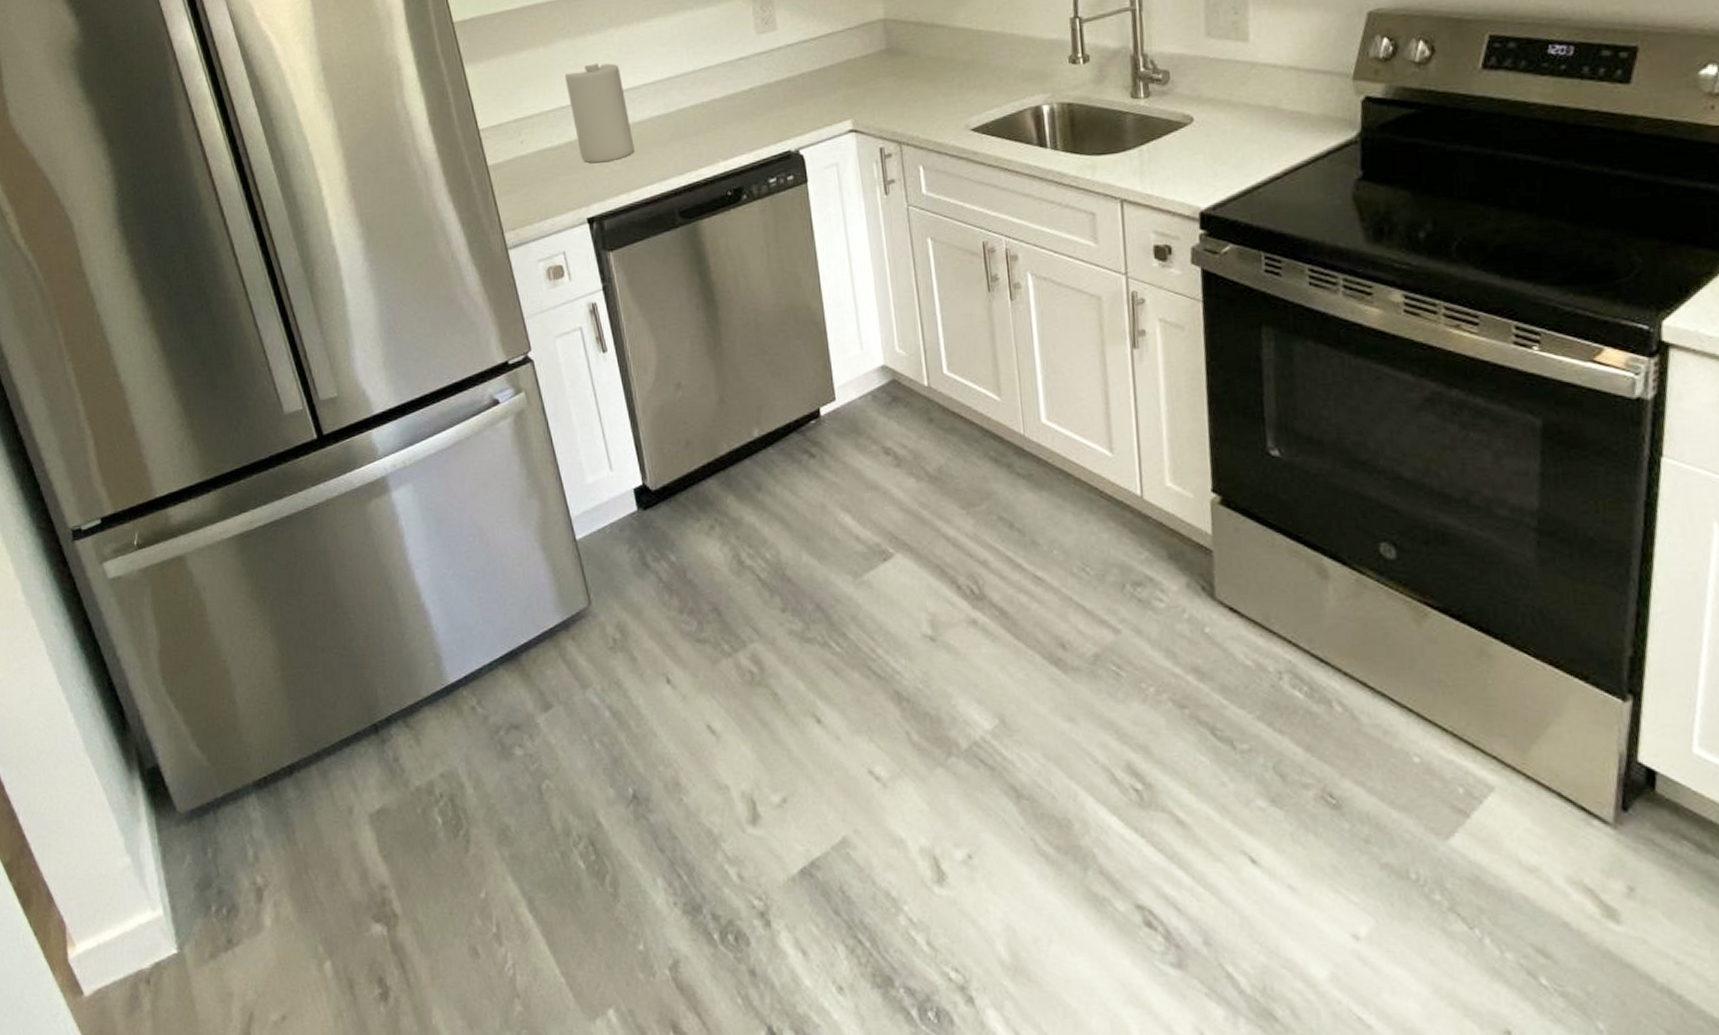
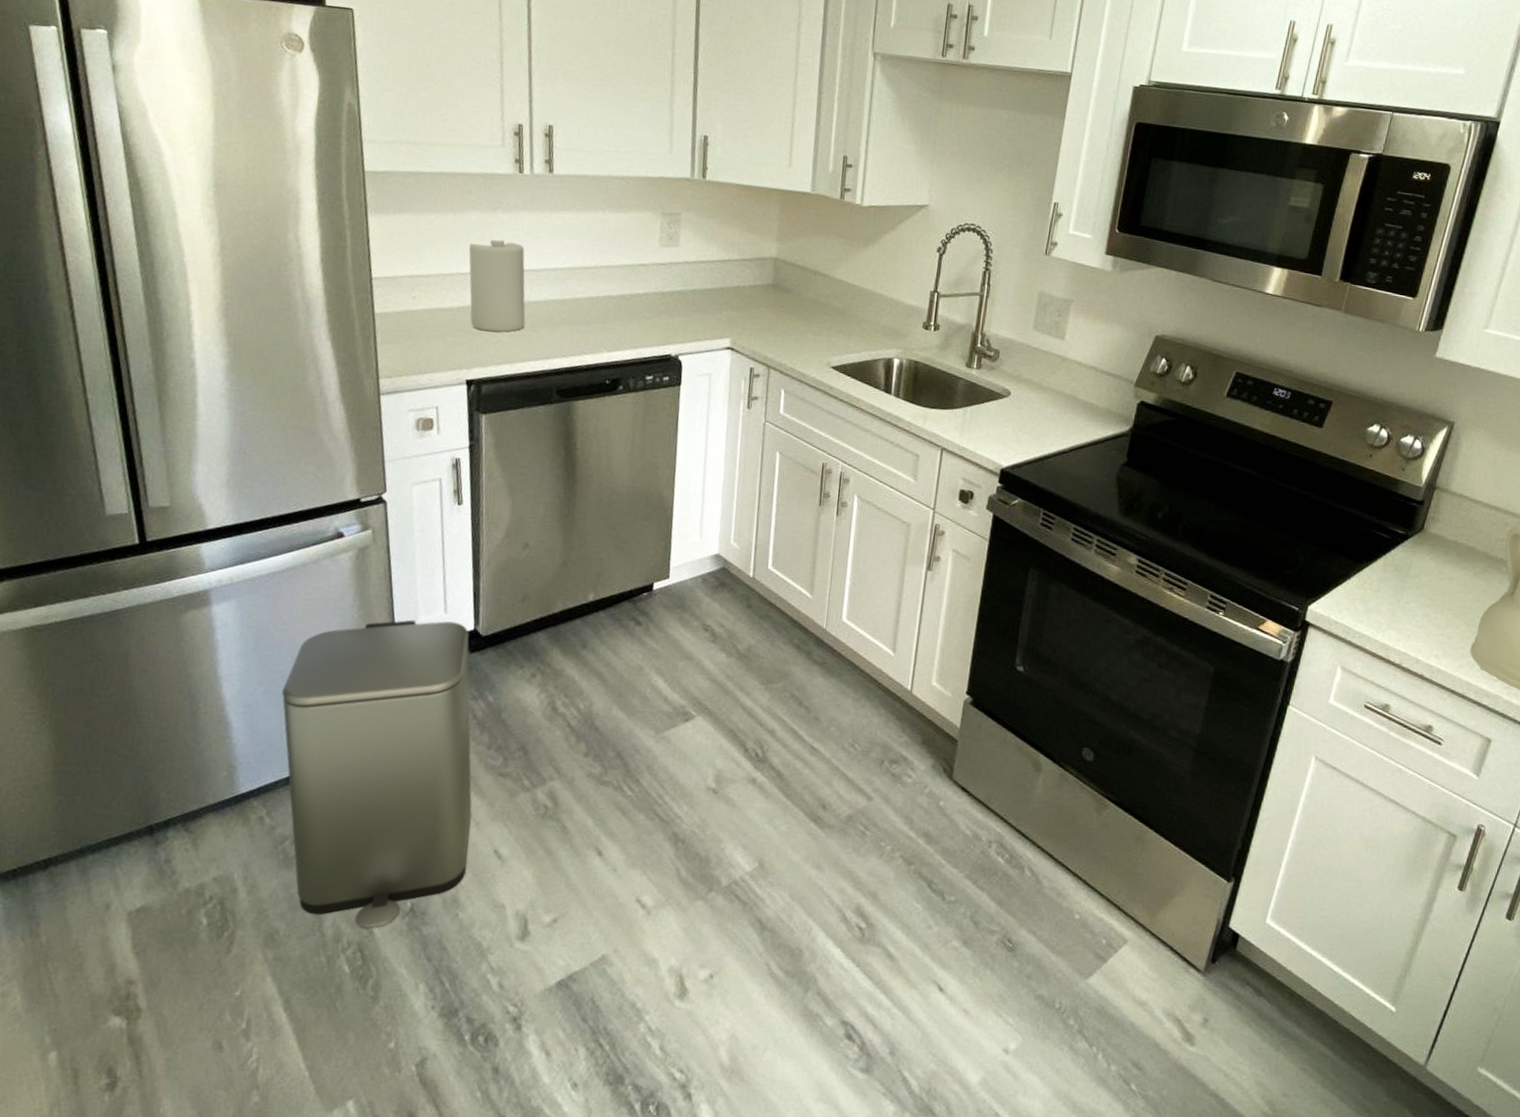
pedal bin: none [469,479,682,821] -> present [281,619,472,929]

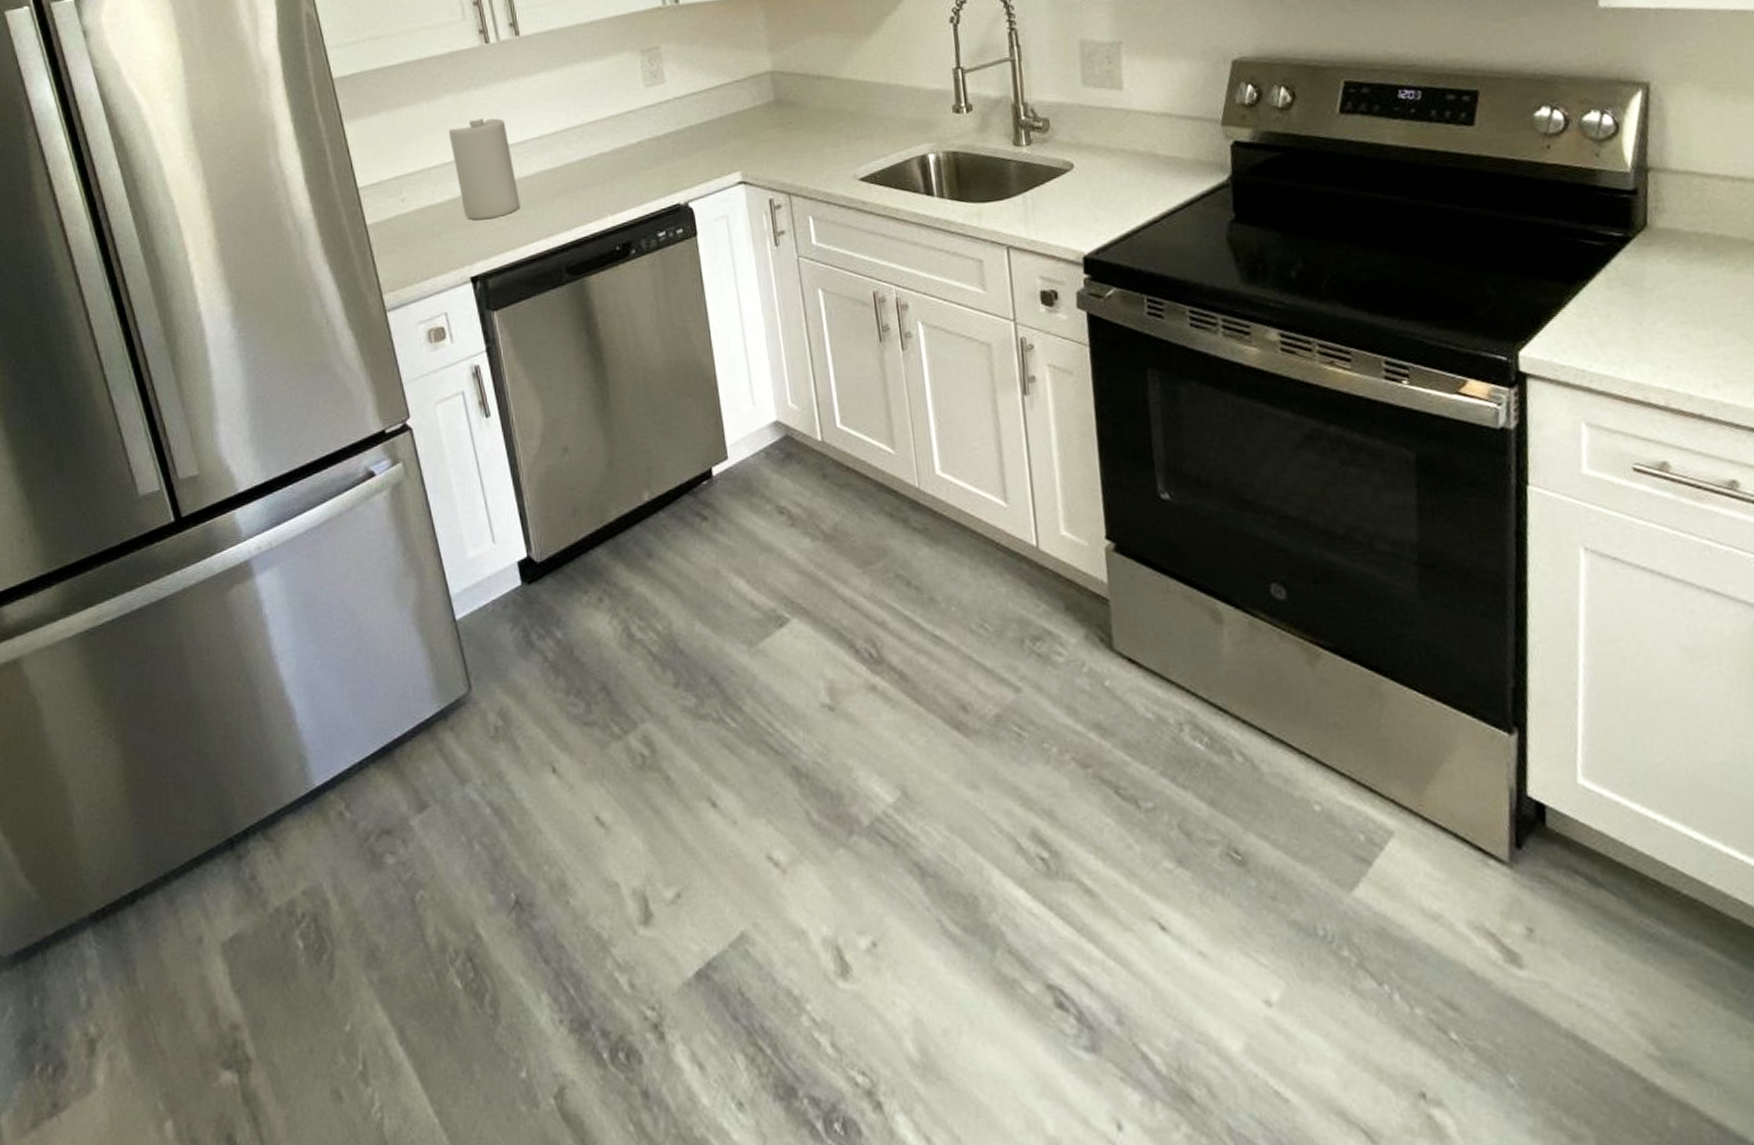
pedal bin: present [281,619,472,929] -> none [339,551,568,933]

